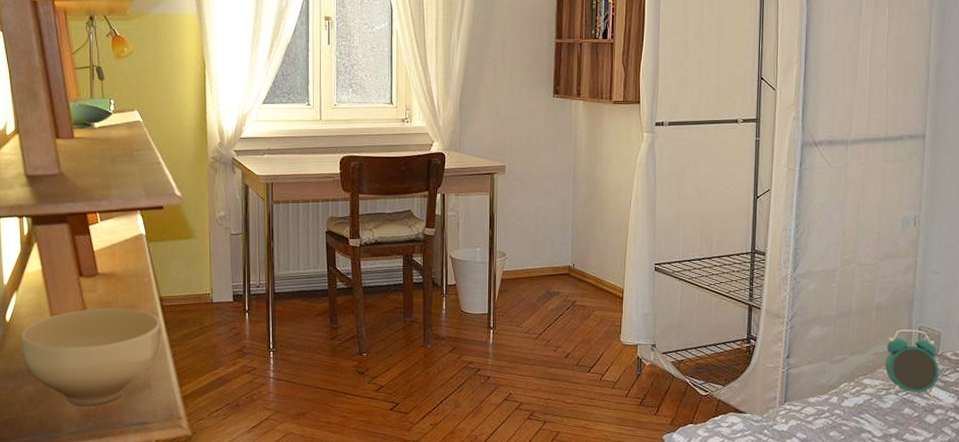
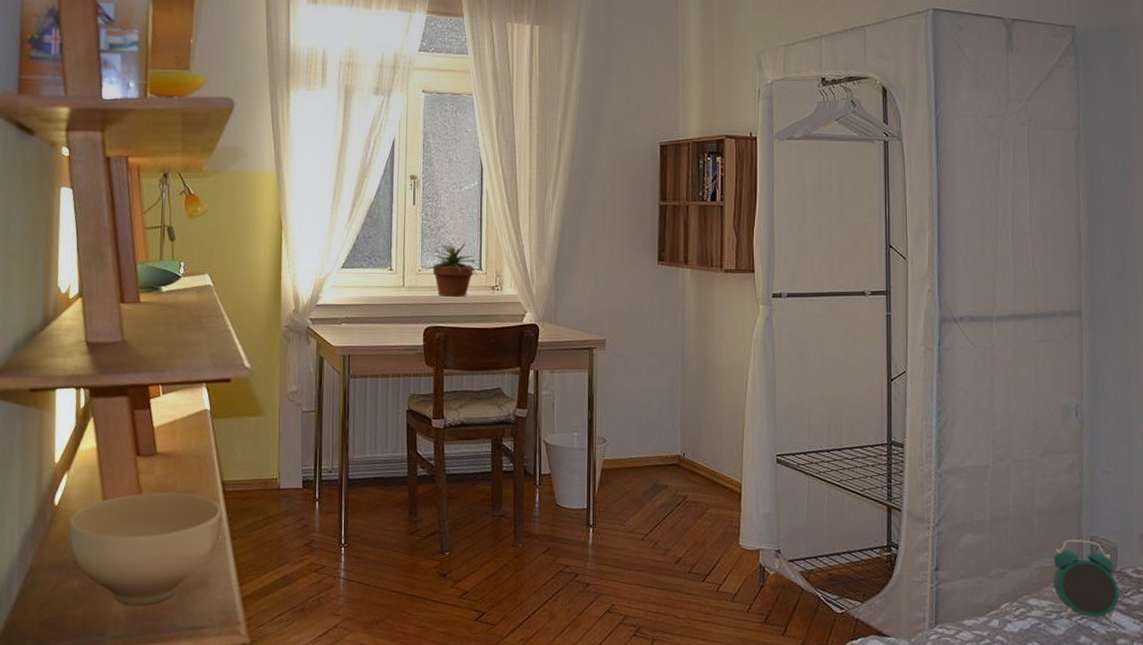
potted plant: none [341,79,391,129] -> present [426,243,480,297]

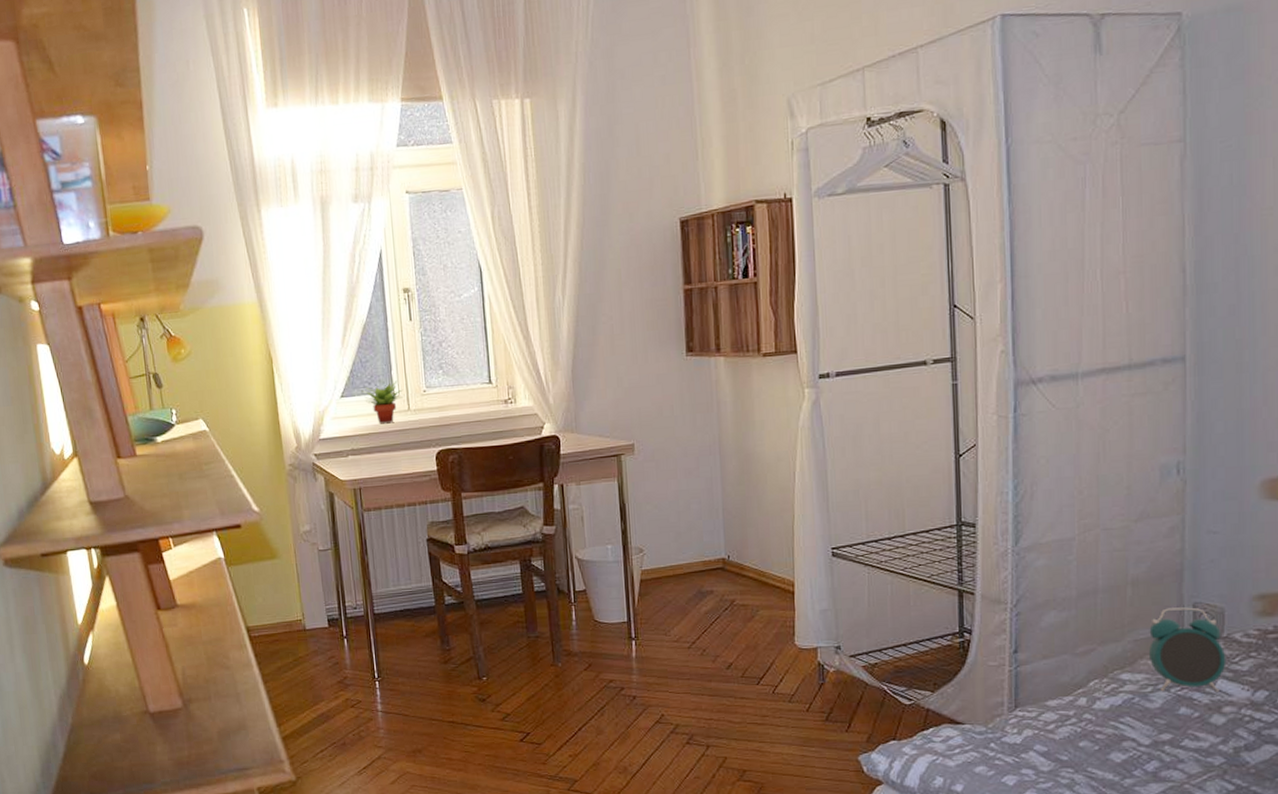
bowl: present [69,492,222,605] -> none [101,642,252,753]
succulent plant: none [361,258,400,297] -> present [361,380,404,424]
potted plant: present [426,243,480,297] -> none [431,356,489,416]

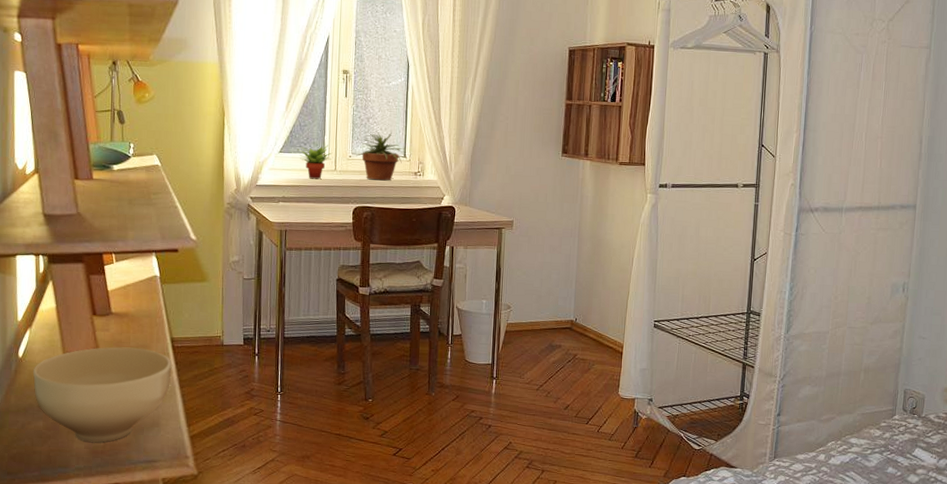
bowl: none [101,642,252,753] -> present [32,347,171,442]
potted plant: none [431,356,489,416] -> present [356,133,405,181]
alarm clock: present [1149,607,1226,693] -> none [871,391,923,459]

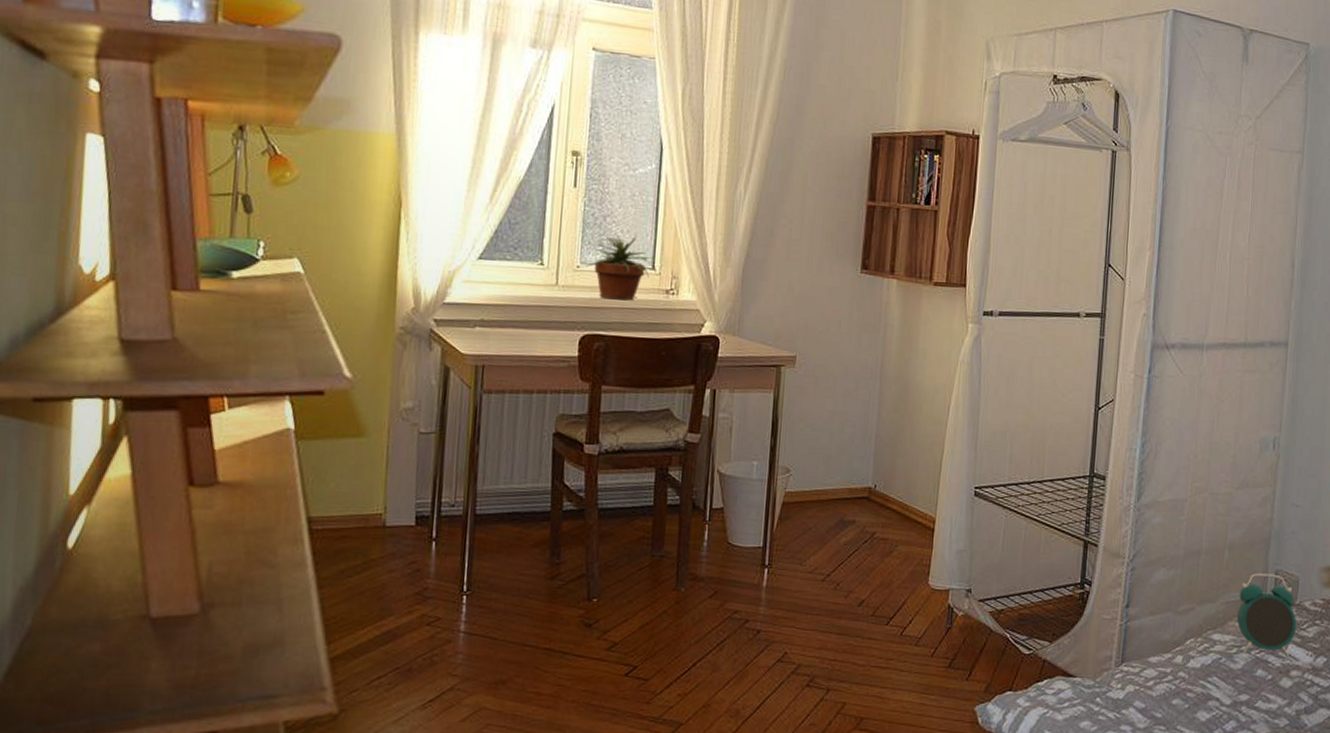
bowl: present [32,347,171,442] -> none [88,531,306,672]
succulent plant: present [297,144,333,179] -> none [504,250,554,297]
alarm clock: none [871,391,923,459] -> present [1237,573,1297,658]

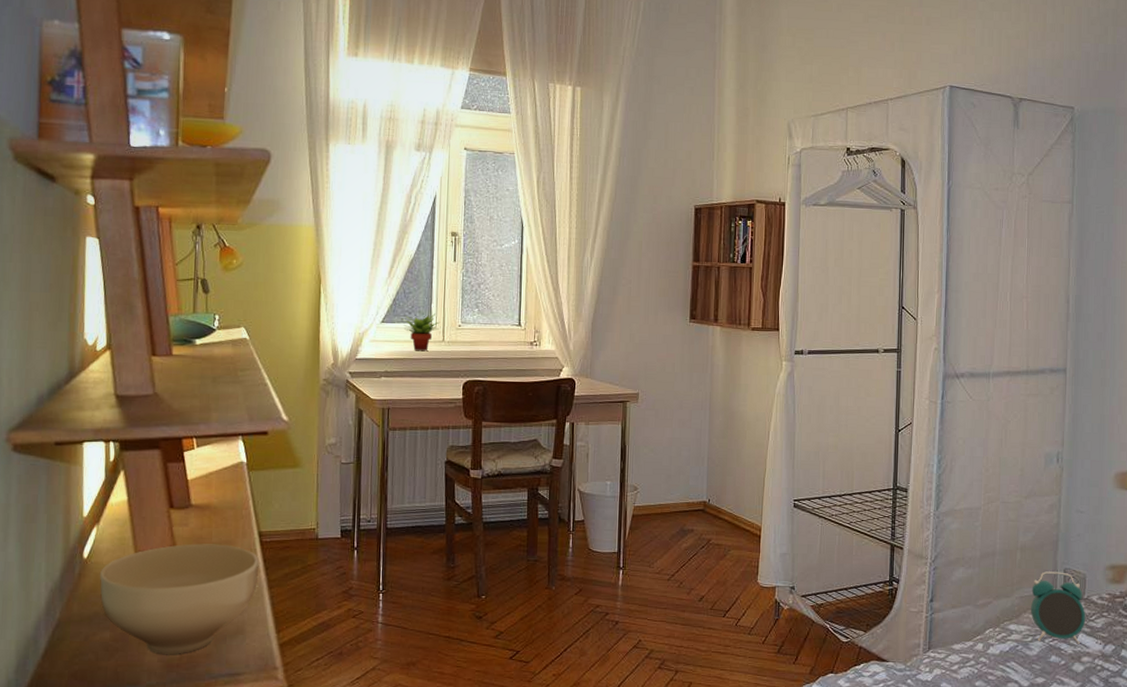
bowl: none [88,531,306,672] -> present [99,543,259,654]
succulent plant: none [504,250,554,297] -> present [401,313,440,352]
potted plant: present [586,236,654,301] -> none [466,299,520,352]

